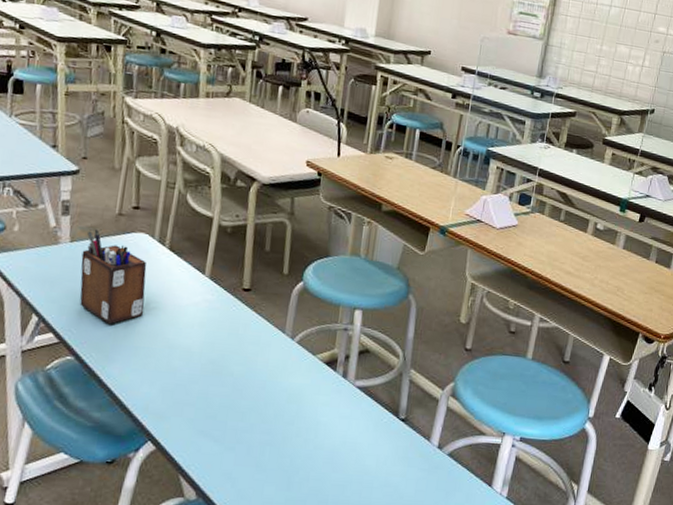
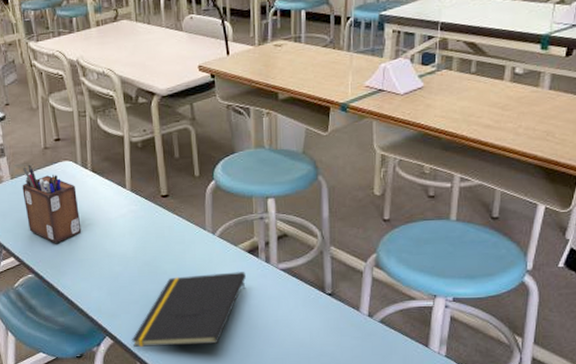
notepad: none [178,381,320,462] -> present [132,272,246,348]

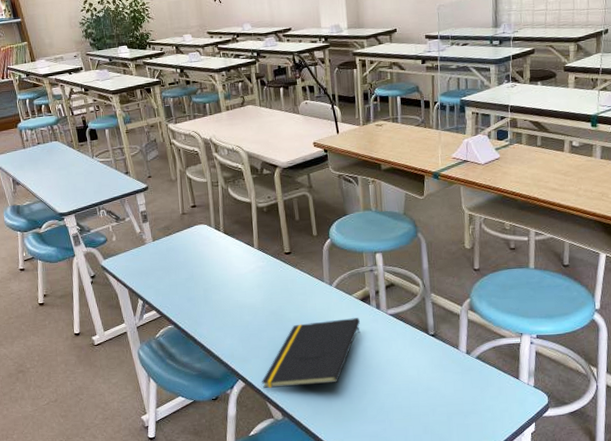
desk organizer: present [22,165,82,243] -> none [163,229,216,297]

